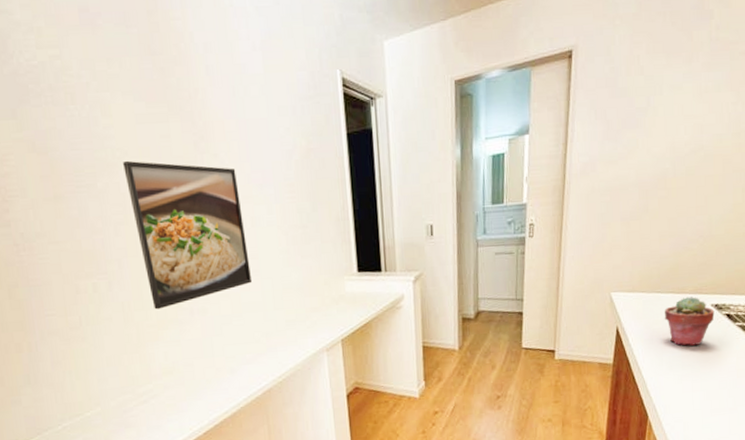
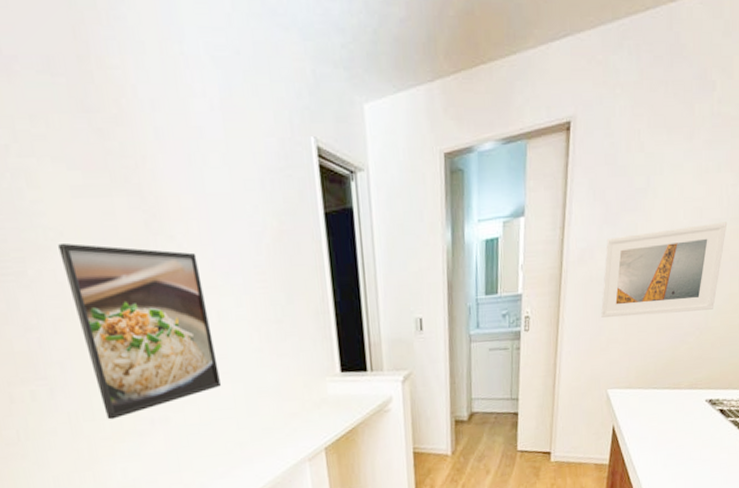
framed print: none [603,137,729,225] -> present [601,222,728,318]
potted succulent: present [664,296,715,346] -> none [659,391,709,444]

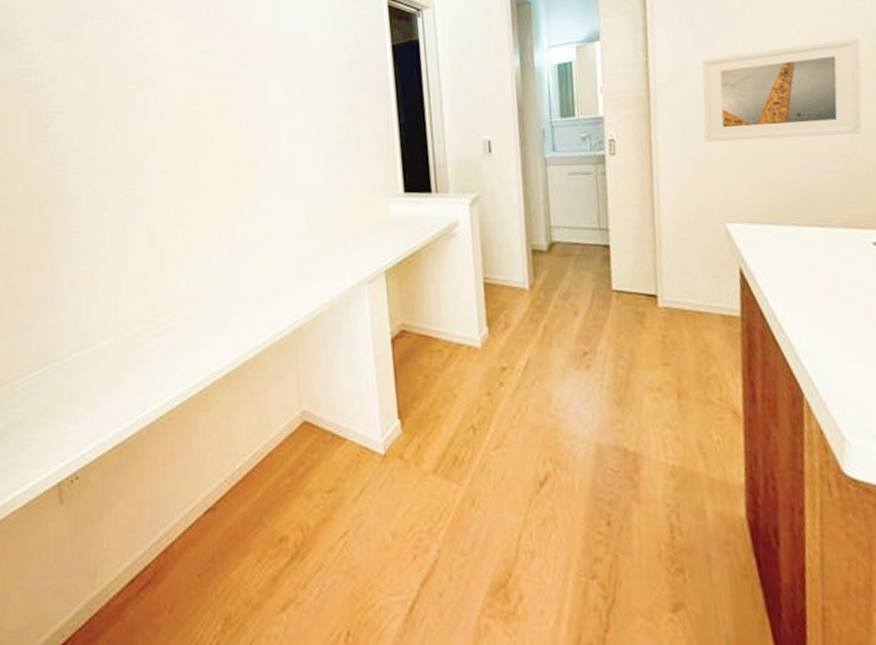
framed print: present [58,242,222,420] -> none [163,76,286,230]

